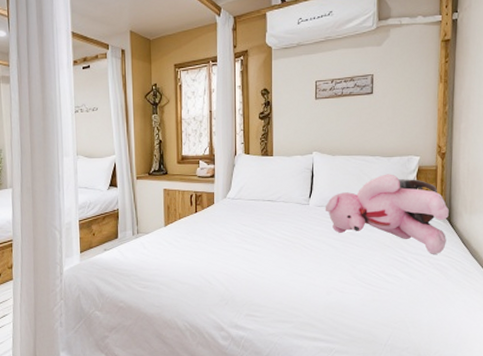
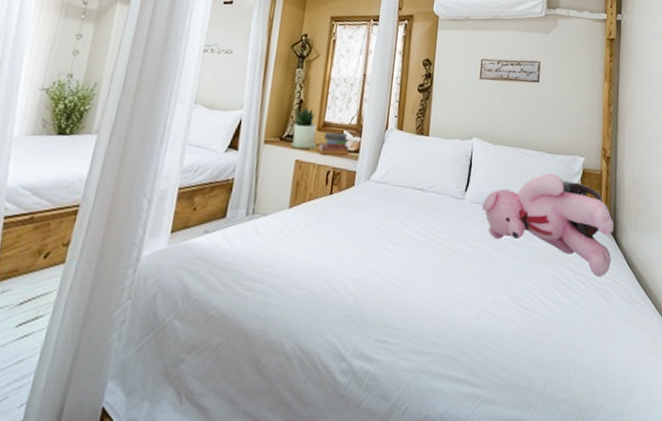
planter: none [157,146,179,181] -> present [289,107,318,150]
books: none [181,163,206,182] -> present [319,132,349,156]

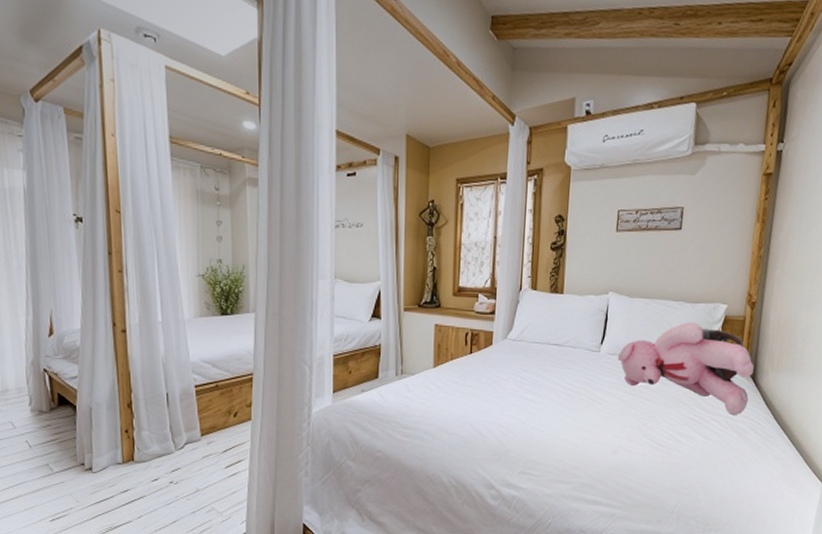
planter: present [289,107,318,150] -> none [428,274,454,315]
books: present [319,132,349,156] -> none [456,296,485,318]

